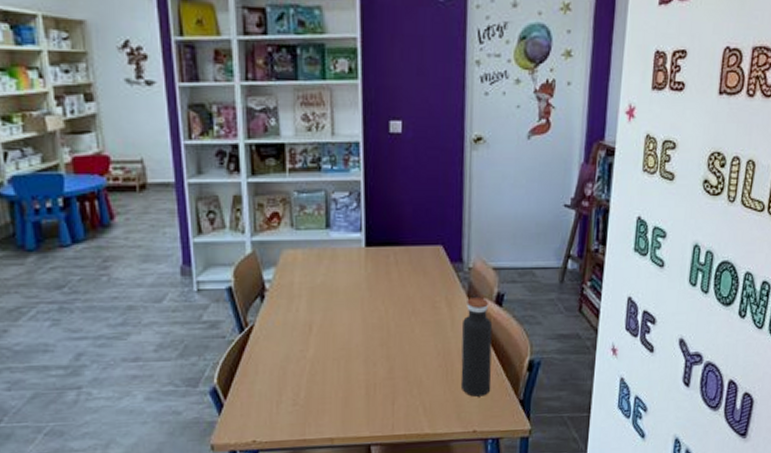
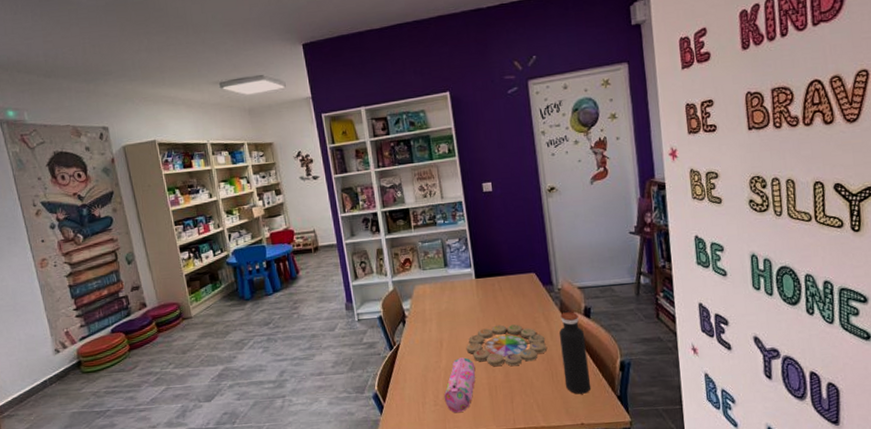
pencil case: none [306,346,352,416] -> present [444,357,476,413]
memory game: none [342,308,445,359] -> present [466,324,546,366]

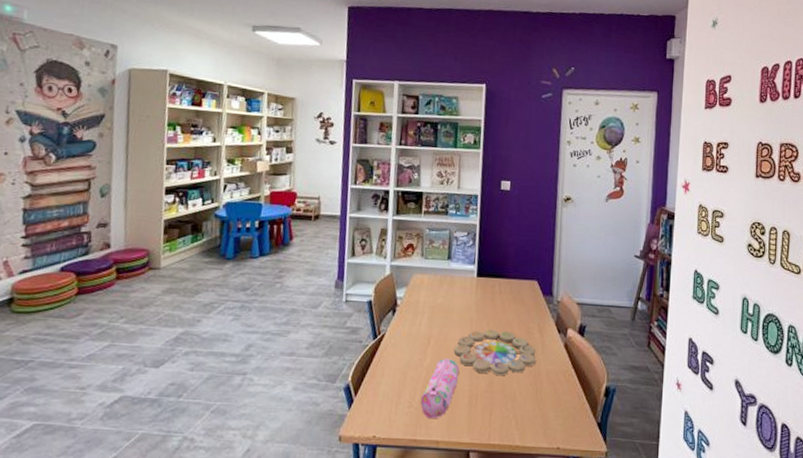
water bottle: present [558,312,591,394] -> none [547,327,576,416]

